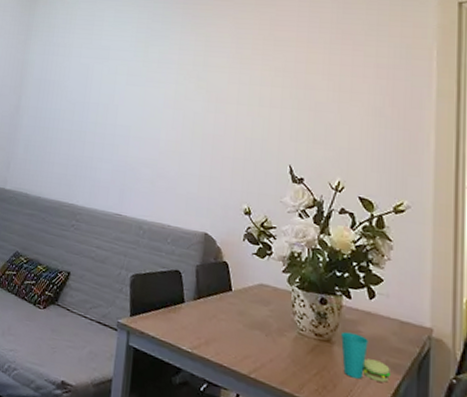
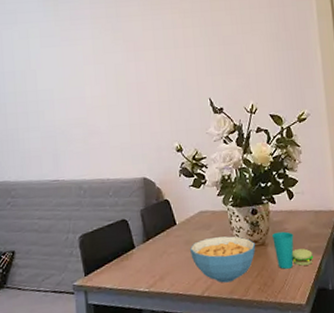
cereal bowl: none [242,314,320,372] -> present [190,236,256,283]

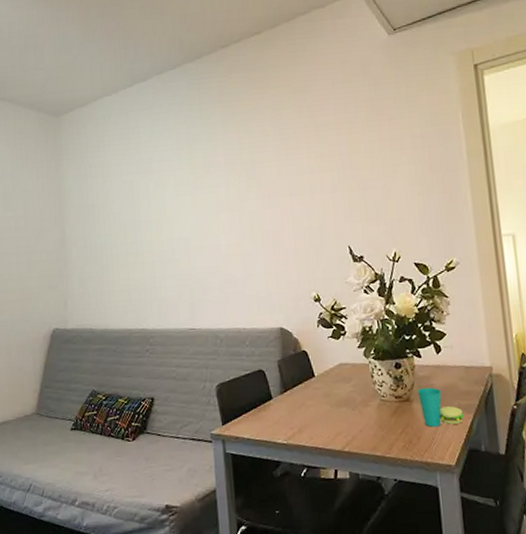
cereal bowl: present [190,236,256,283] -> none [329,390,400,439]

